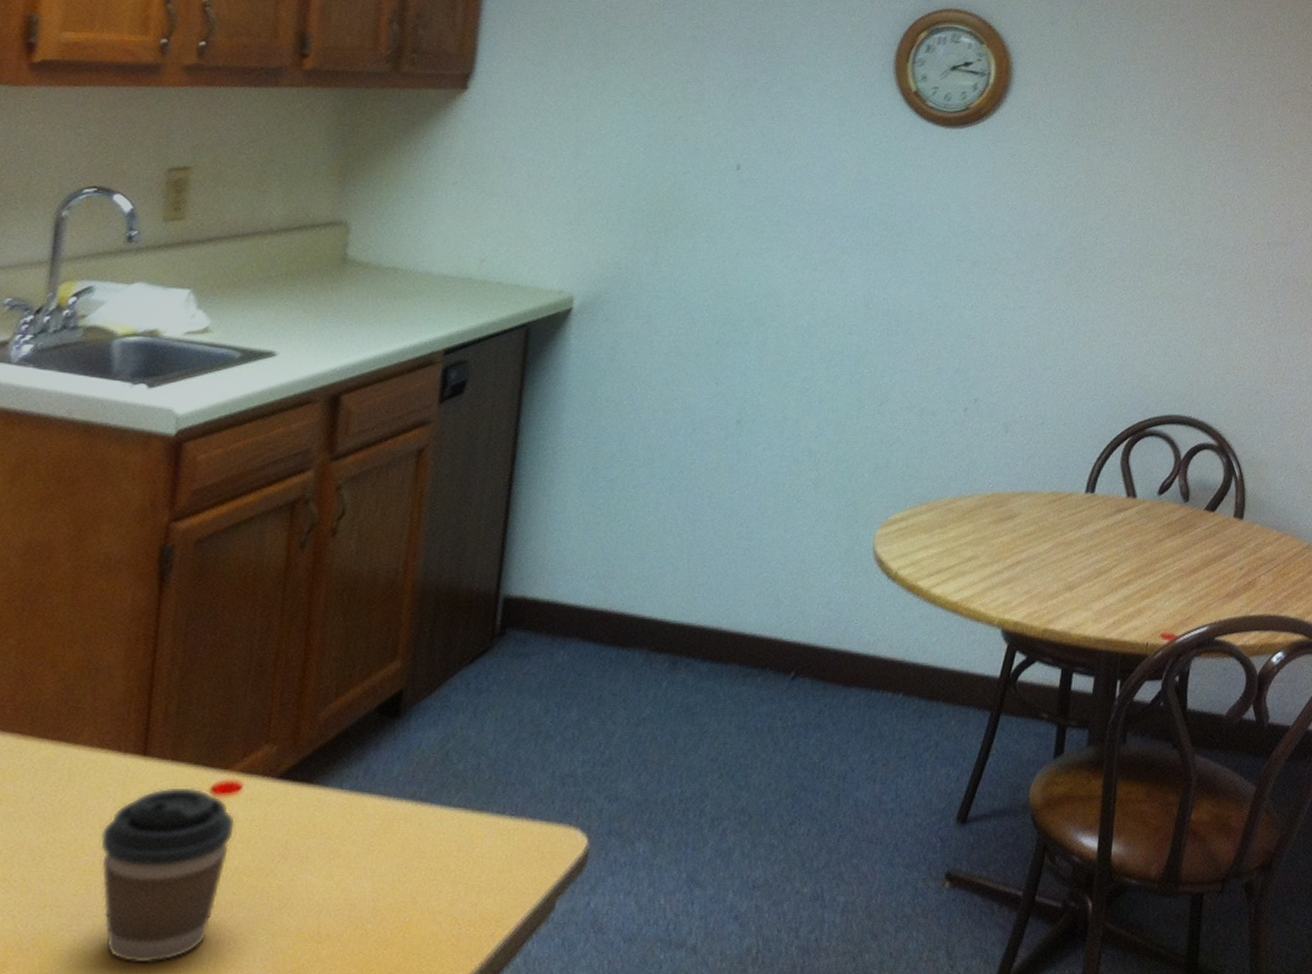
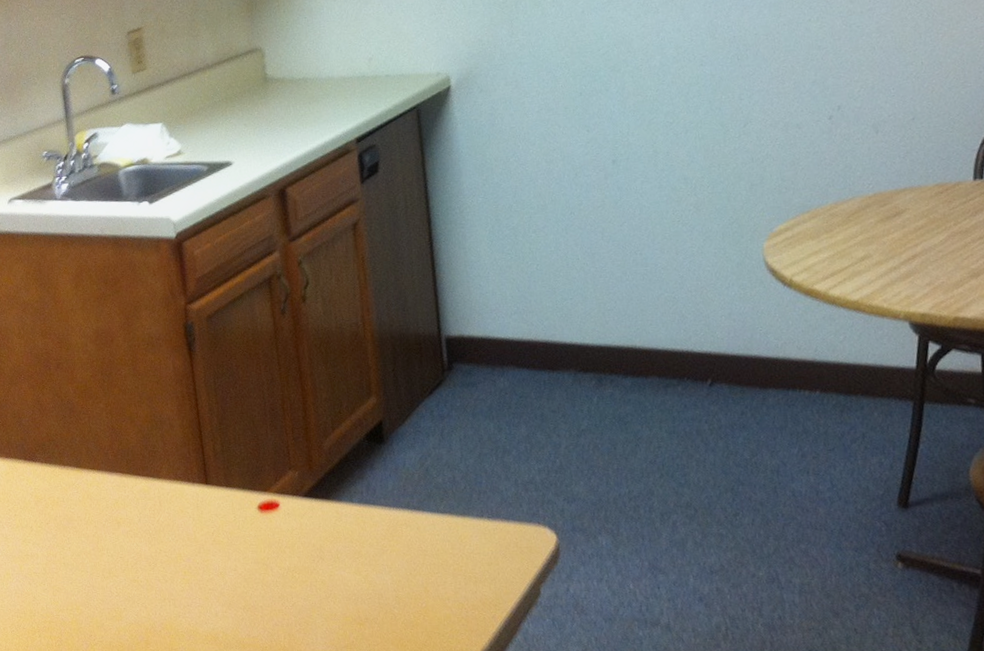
coffee cup: present [100,787,235,963] -> none [190,507,282,641]

